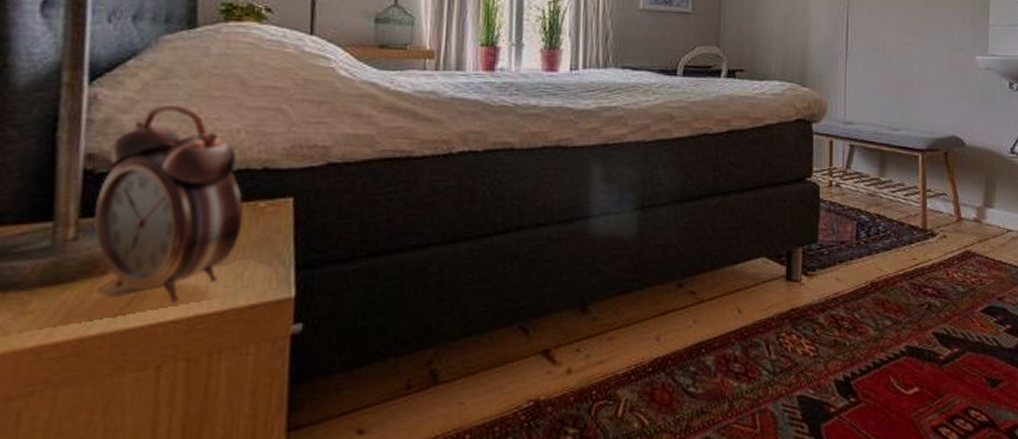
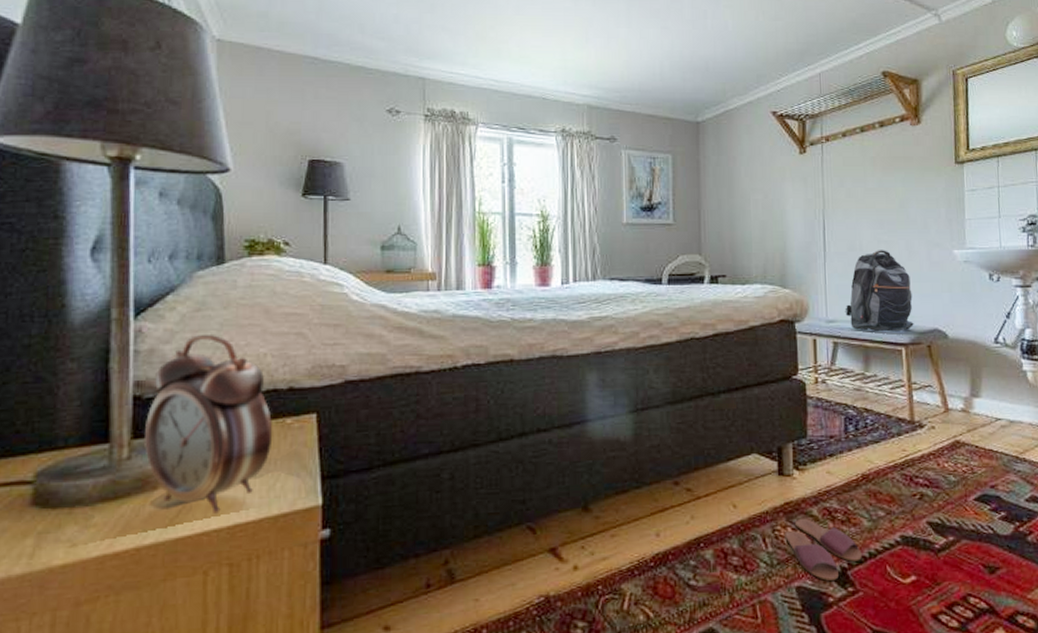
slippers: none [789,325,866,392] -> present [785,517,862,582]
backpack: none [863,52,932,137] -> present [845,250,914,332]

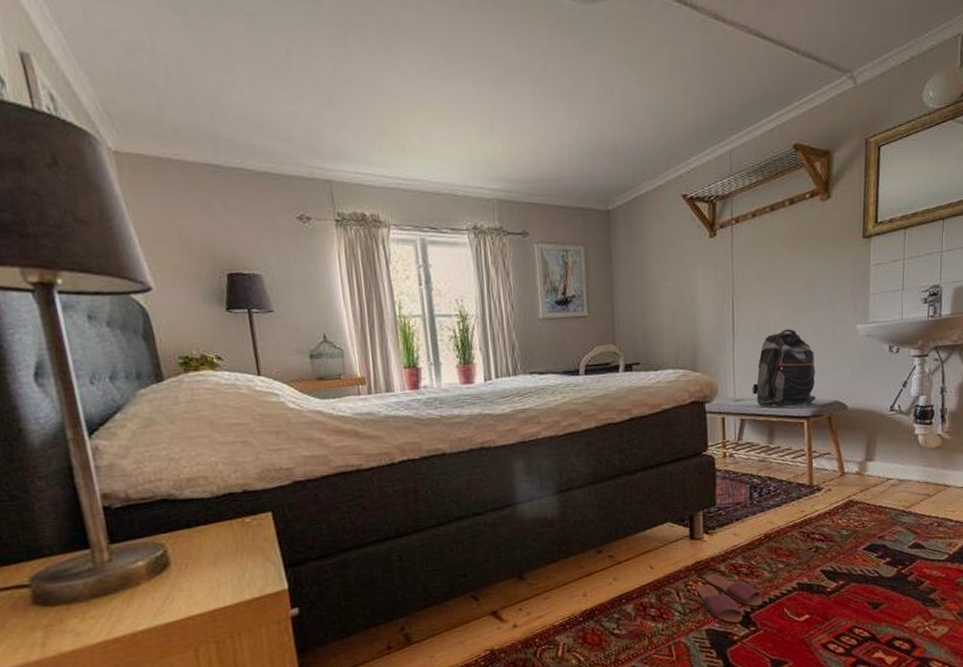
alarm clock: present [144,335,273,515] -> none [118,448,236,603]

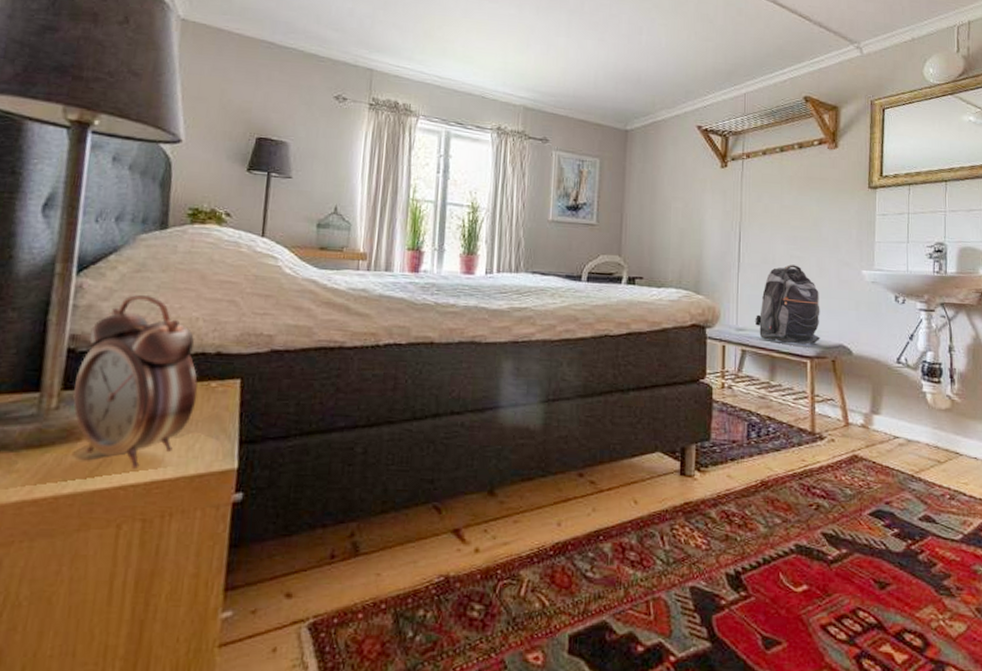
alarm clock: none [118,448,236,603] -> present [73,295,198,470]
slippers: present [696,573,763,624] -> none [682,519,756,584]

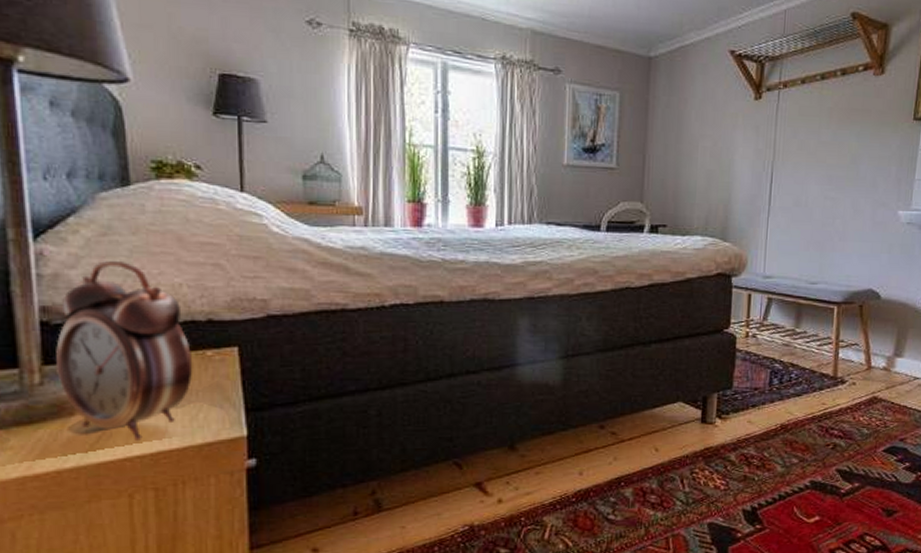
backpack: present [754,264,820,345] -> none [782,207,852,290]

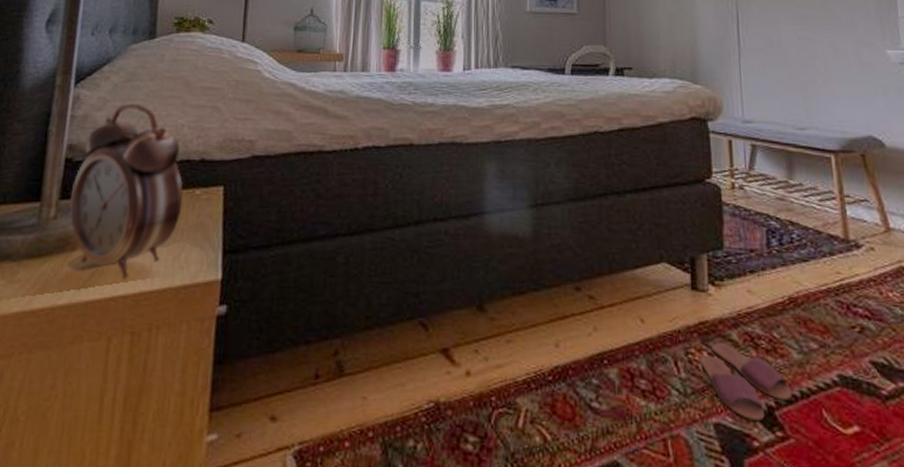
slippers: none [702,462,772,519] -> present [700,341,792,422]

